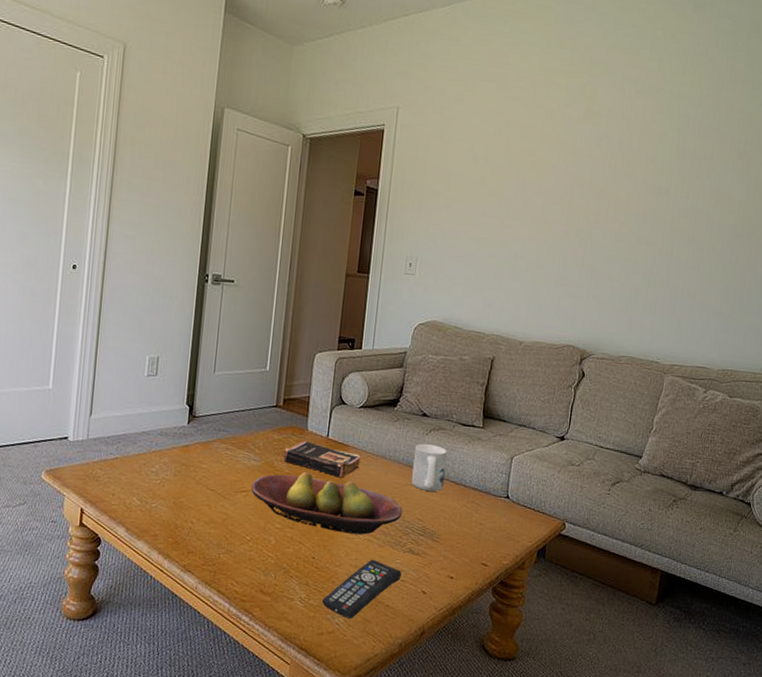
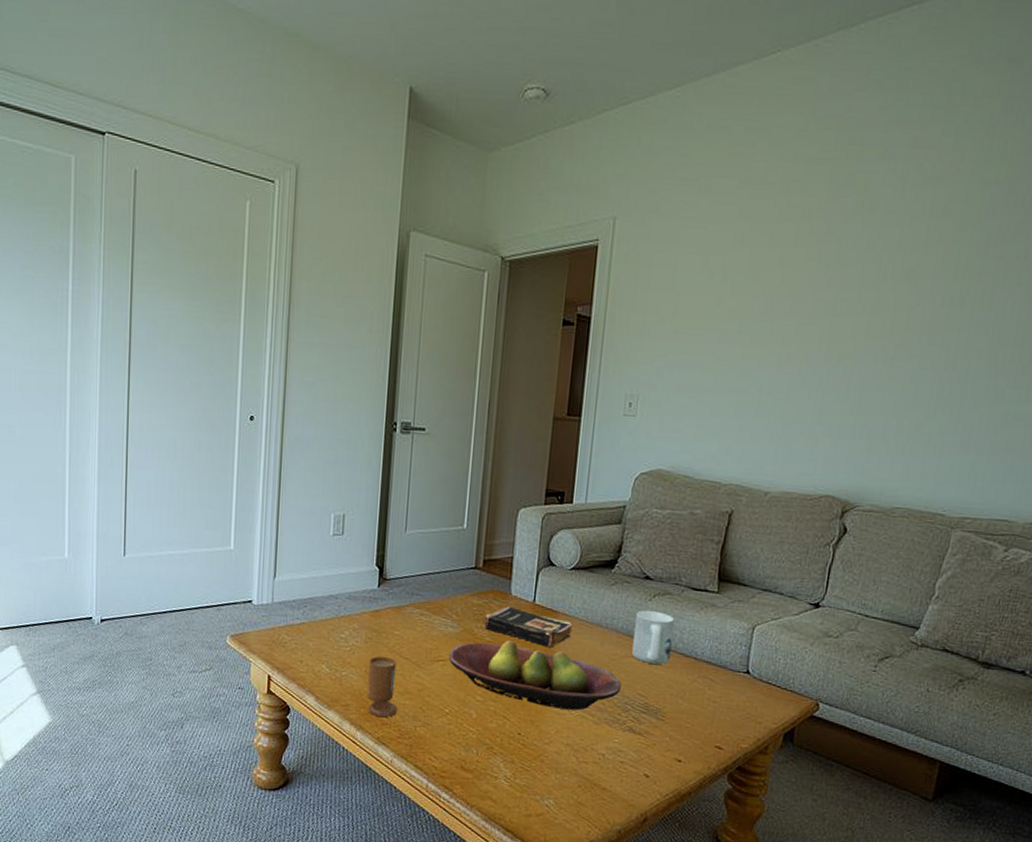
candle: none [175,488,203,546] -> present [367,656,397,718]
remote control: present [321,559,402,619] -> none [529,737,621,802]

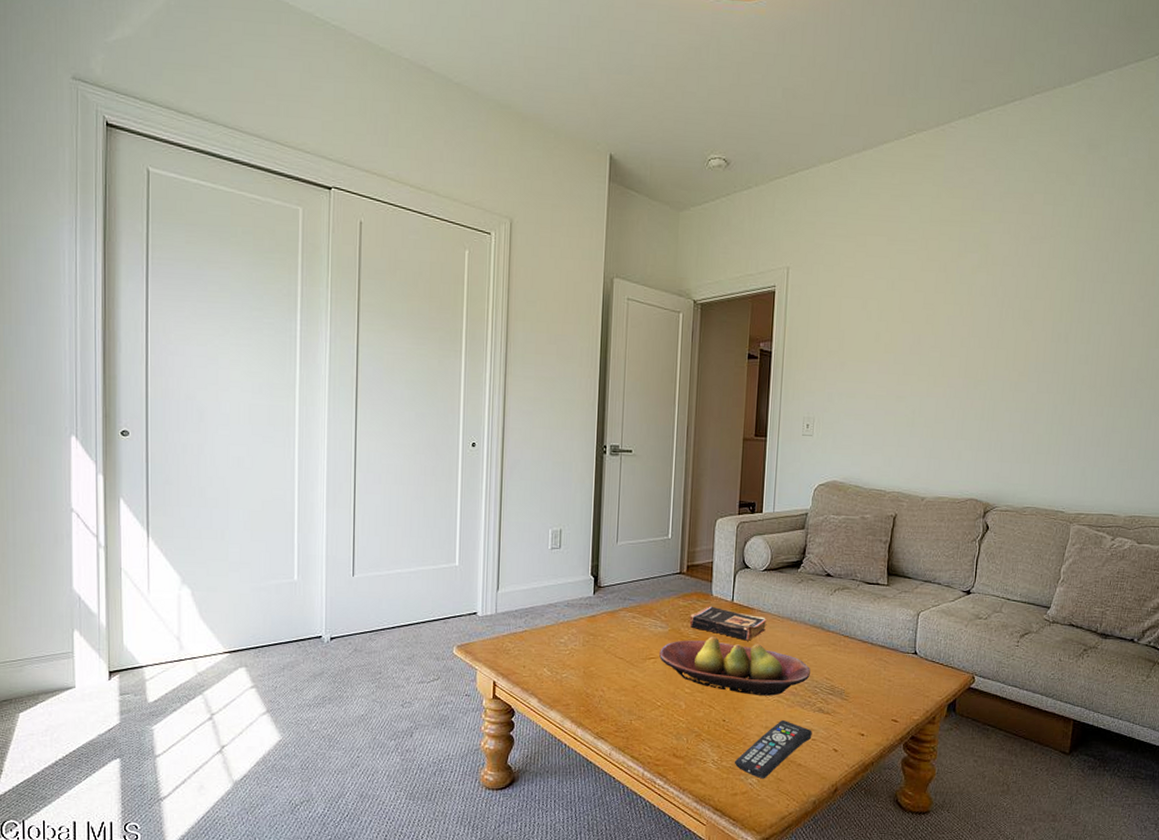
candle: present [367,656,397,718] -> none [586,658,614,714]
remote control: none [529,737,621,802] -> present [734,719,812,779]
mug: present [632,610,675,665] -> none [818,604,853,651]

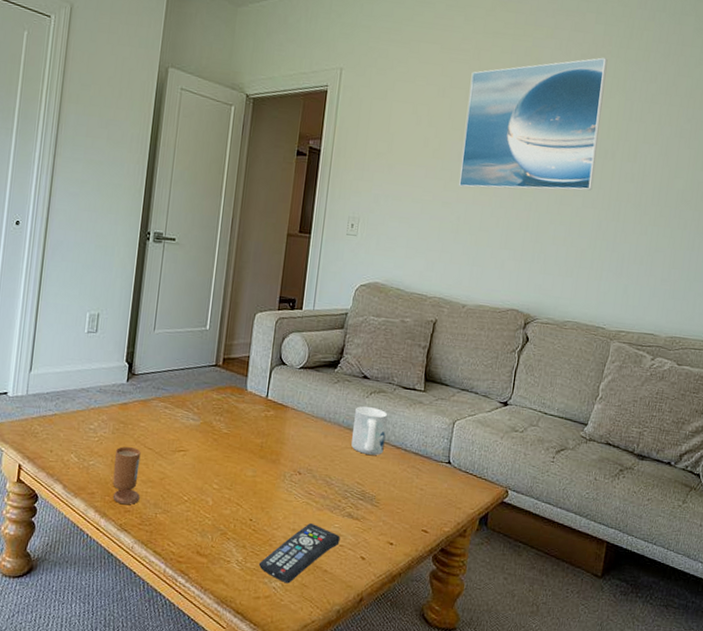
candle: none [586,658,614,714] -> present [112,446,141,505]
fruit bowl: present [658,636,810,696] -> none [188,432,342,498]
book: present [689,606,768,641] -> none [222,401,301,439]
mug: none [818,604,853,651] -> present [351,406,388,456]
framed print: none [912,239,1057,380] -> present [459,57,608,191]

